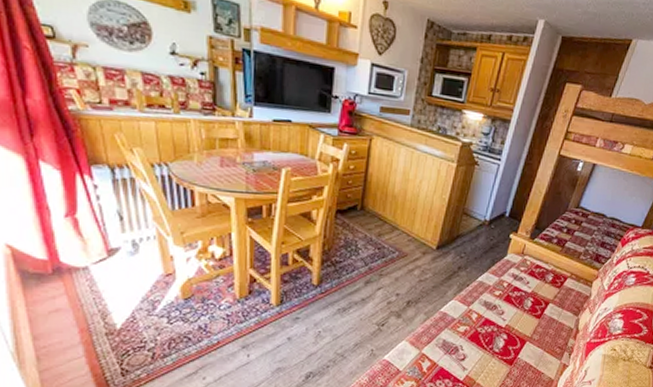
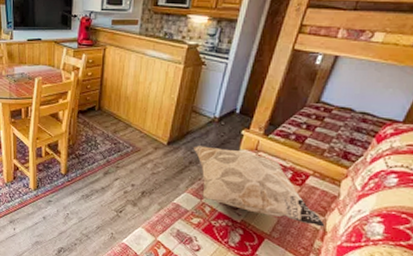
decorative pillow: none [463,250,578,326] -> present [193,146,325,227]

